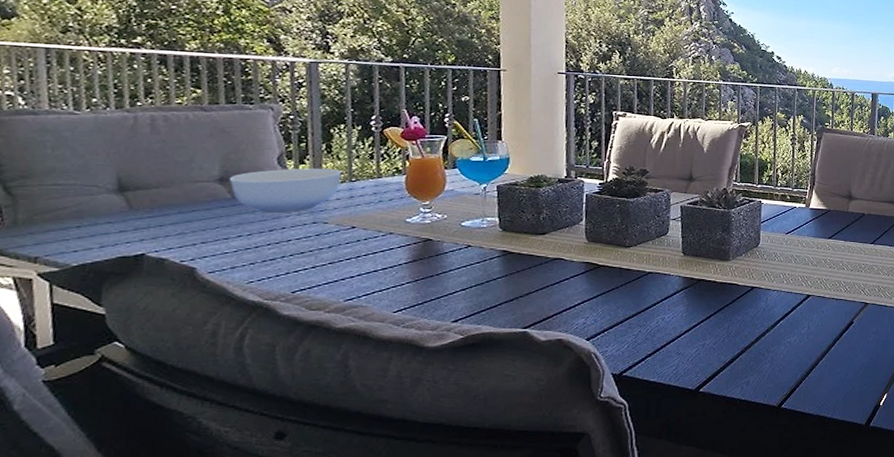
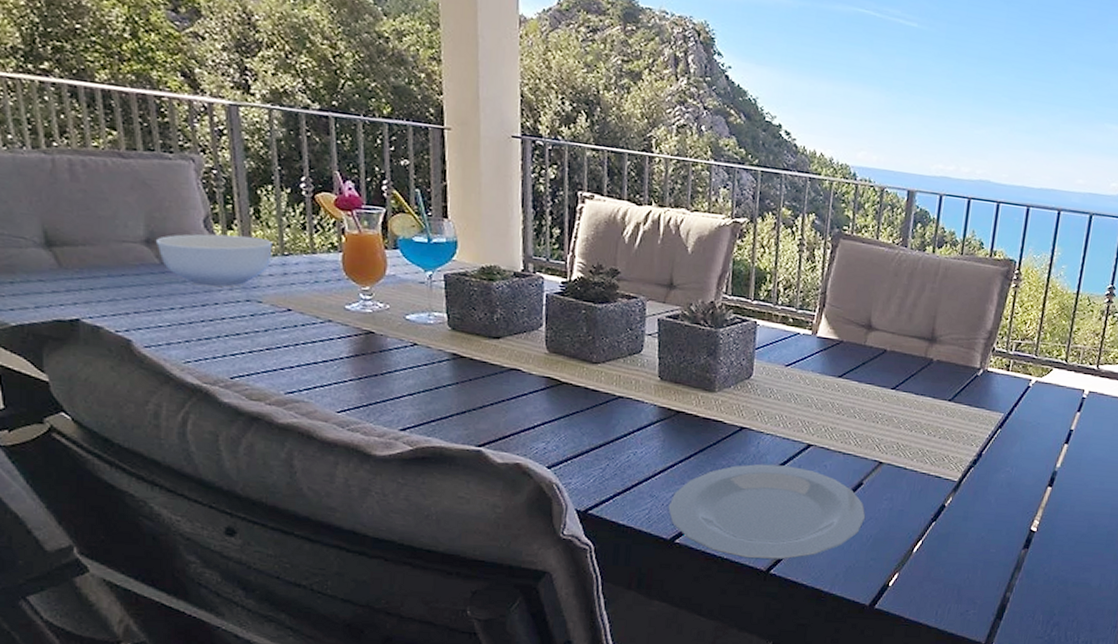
plate: none [692,315,858,398] -> present [668,463,866,560]

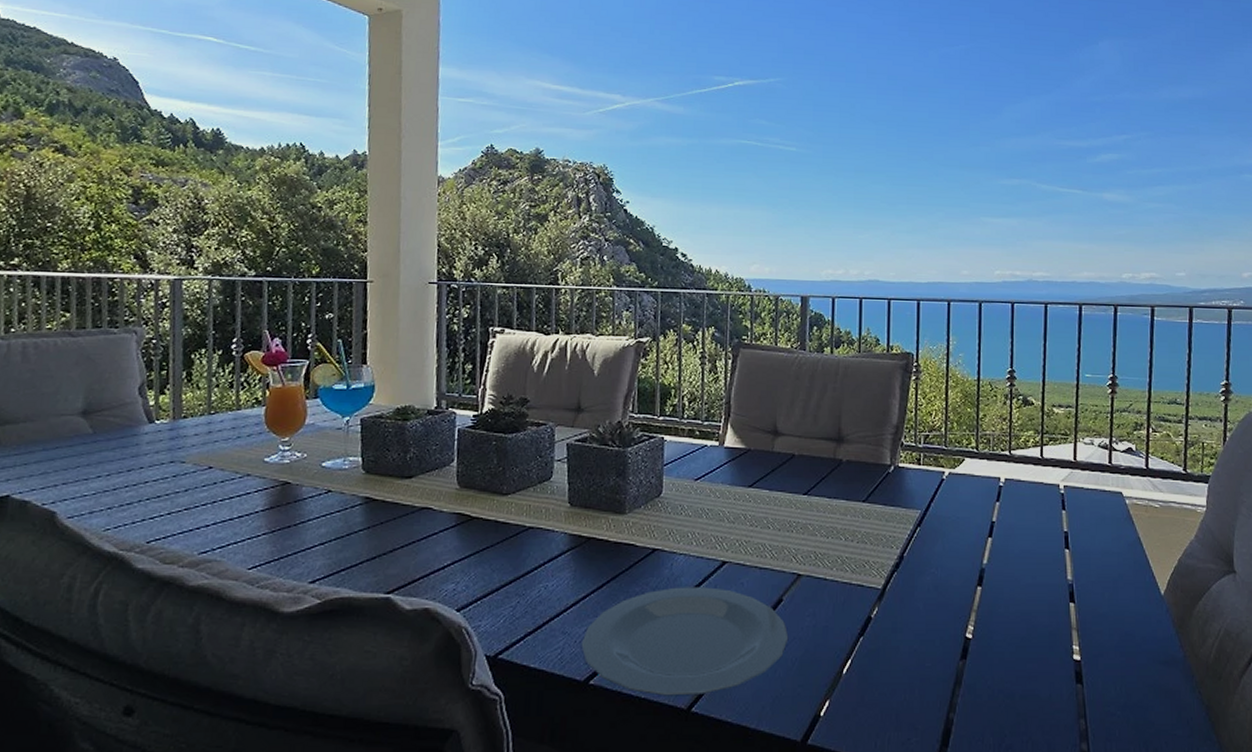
bowl: present [155,233,273,287] -> none [91,398,201,452]

